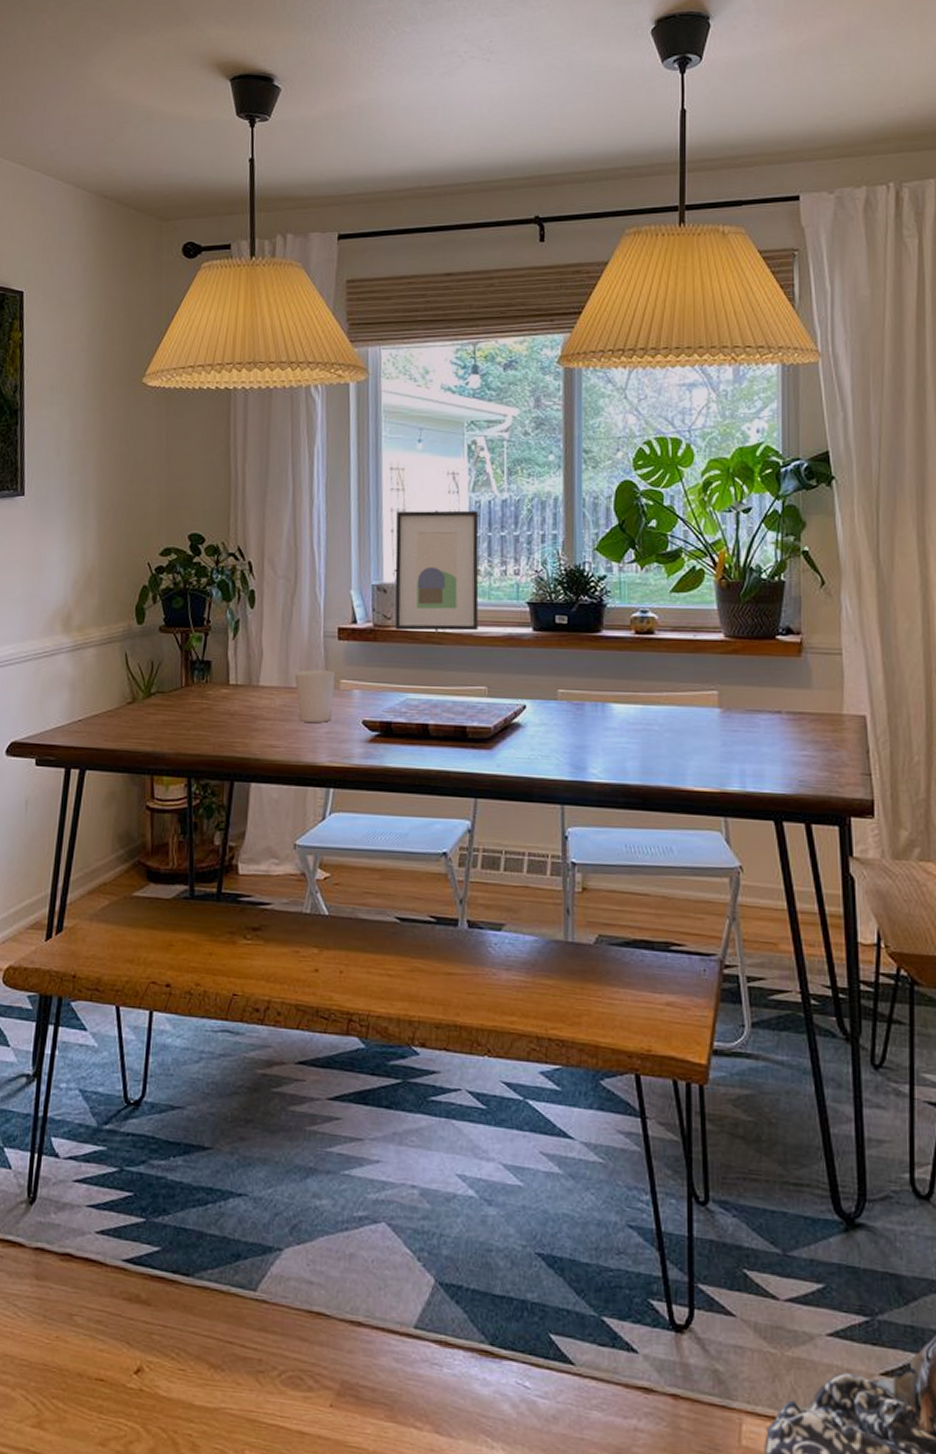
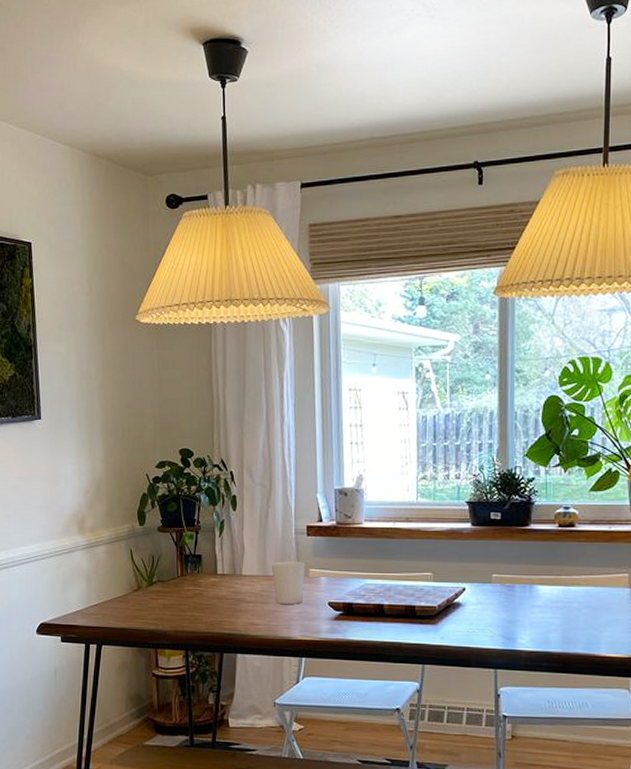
picture frame: present [394,510,481,633] -> none [353,424,427,529]

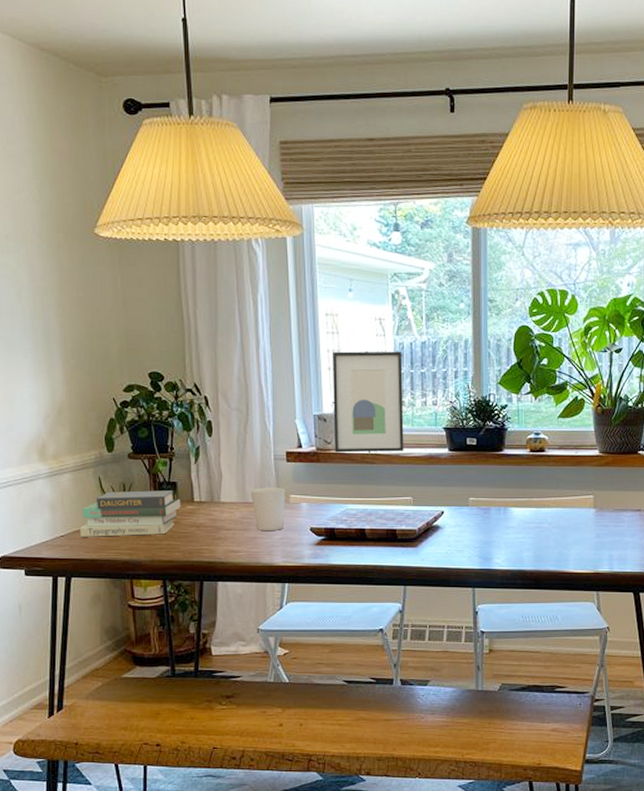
books: none [112,562,205,607] -> present [80,490,181,537]
picture frame: none [353,424,427,529] -> present [332,350,405,454]

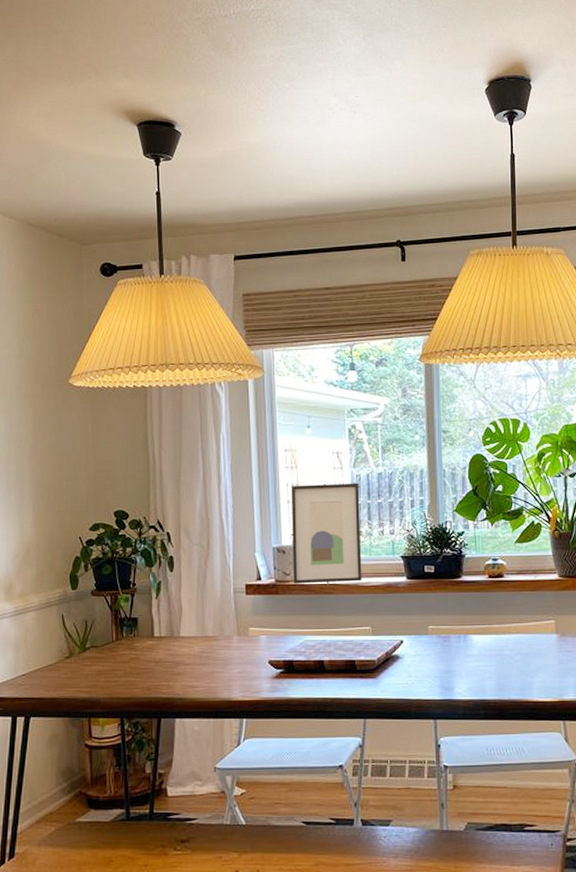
books: present [80,490,181,537] -> none [41,626,141,675]
cup: present [250,487,286,532] -> none [210,621,245,666]

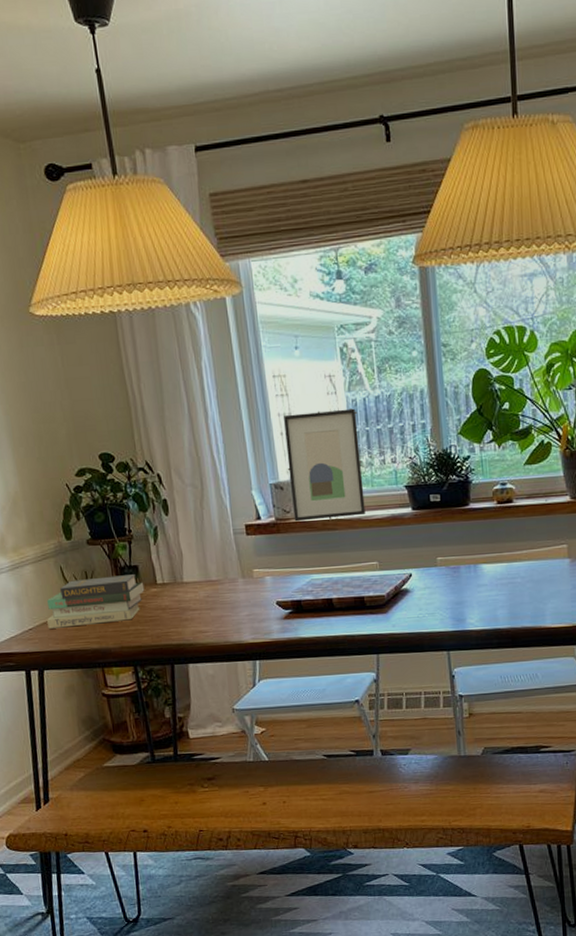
books: none [41,626,141,675] -> present [47,574,145,629]

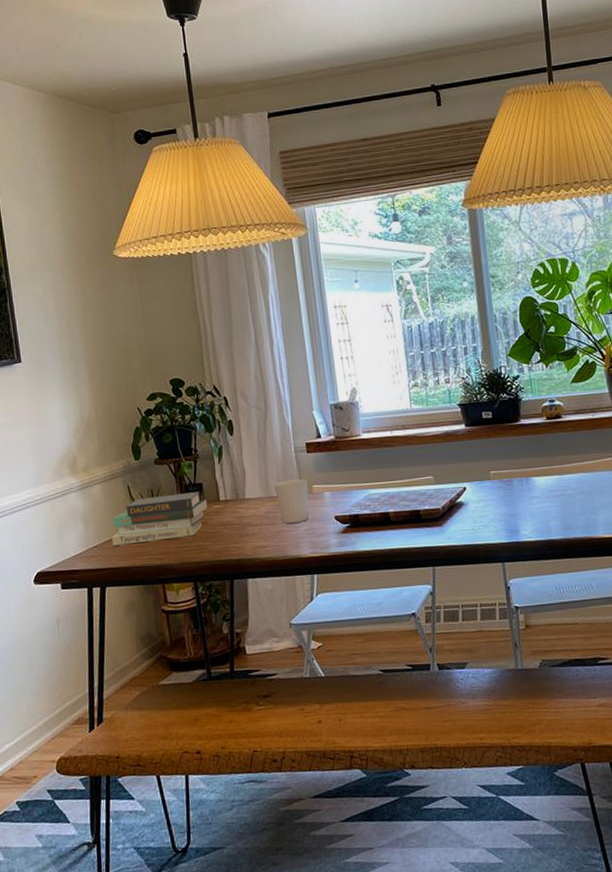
cup: none [212,562,250,609] -> present [274,479,309,524]
picture frame: present [284,408,366,522] -> none [344,334,421,440]

